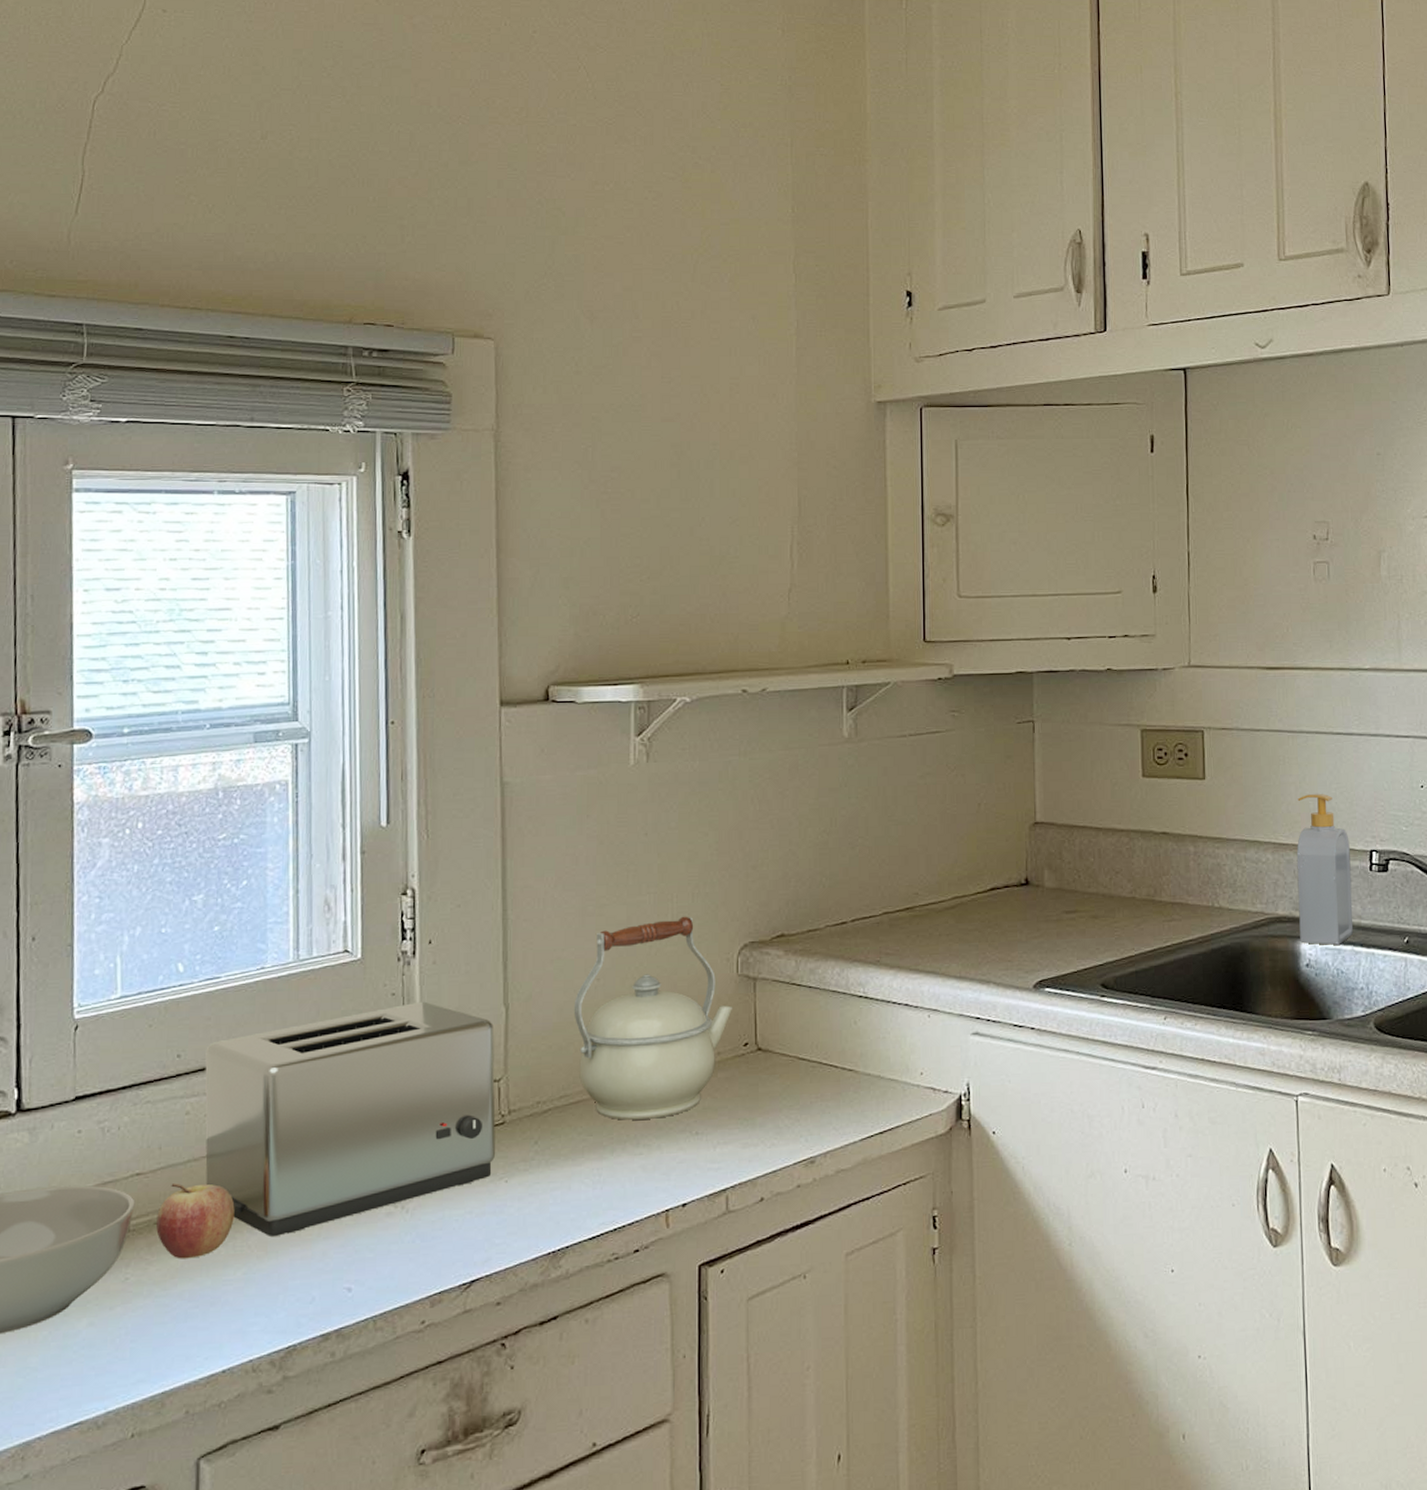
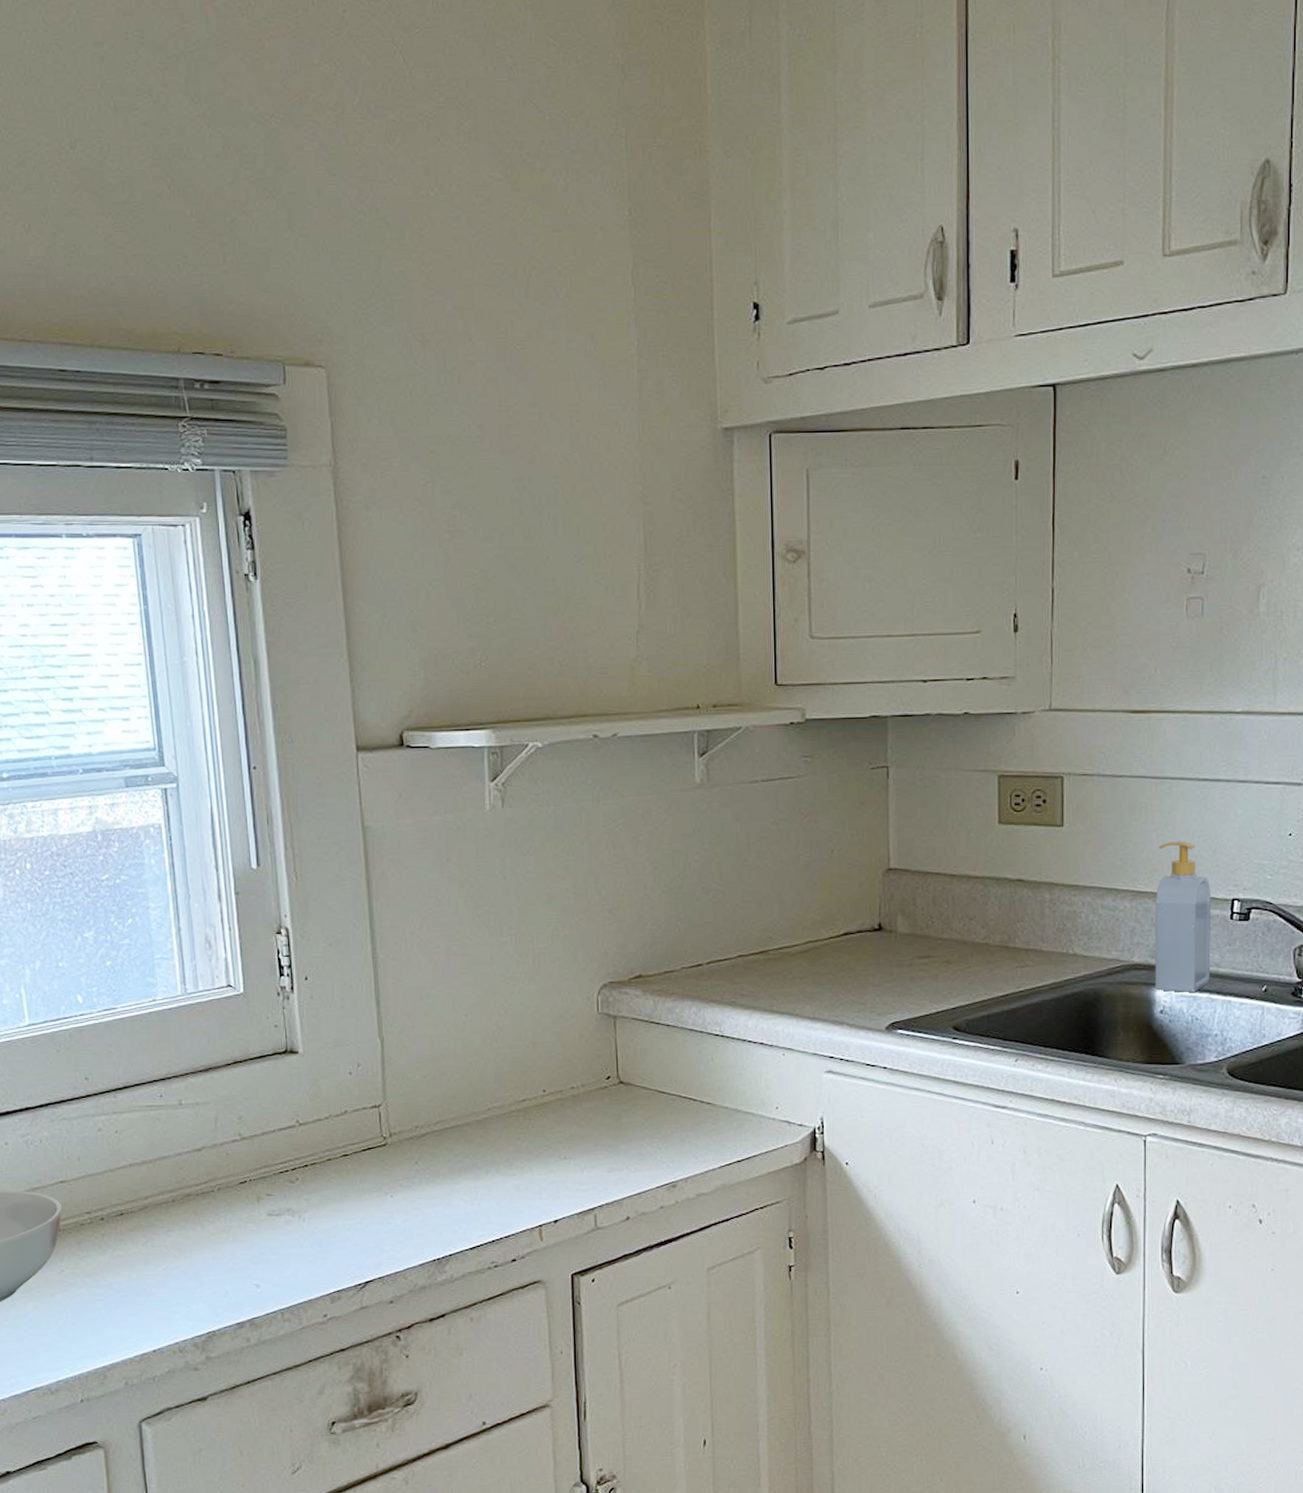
fruit: present [156,1183,235,1259] -> none [82,1191,151,1256]
toaster: present [205,1001,496,1236] -> none [110,1033,380,1238]
kettle: present [573,916,733,1120] -> none [444,956,595,1145]

